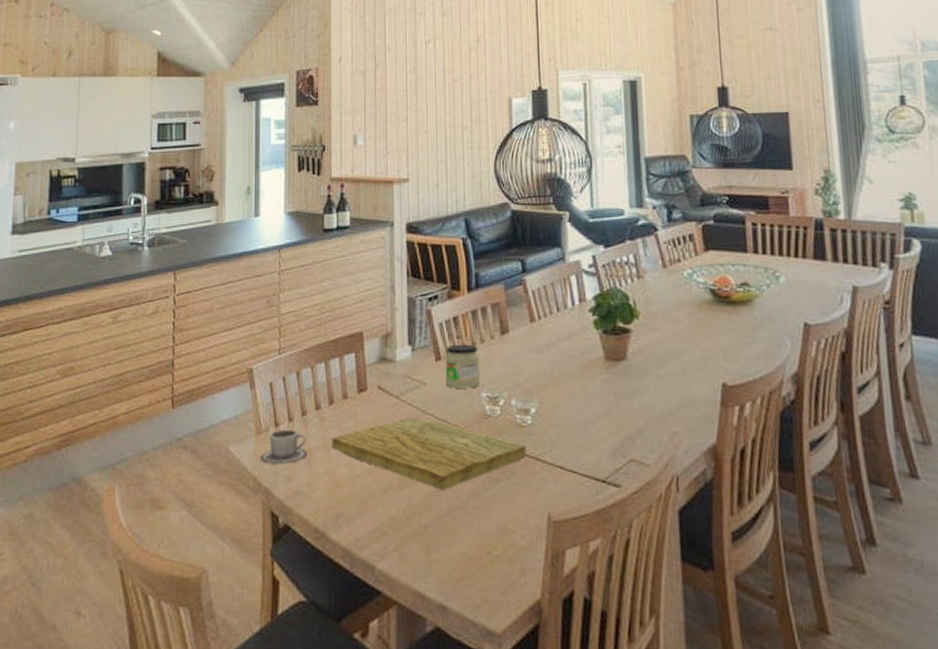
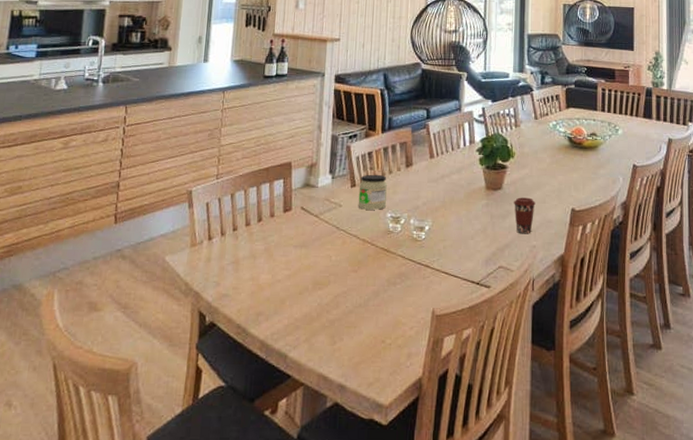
cup: present [261,429,308,464] -> none [193,242,236,272]
cutting board: present [332,417,526,491] -> none [258,233,419,292]
coffee cup: none [643,369,673,418] -> present [514,197,536,234]

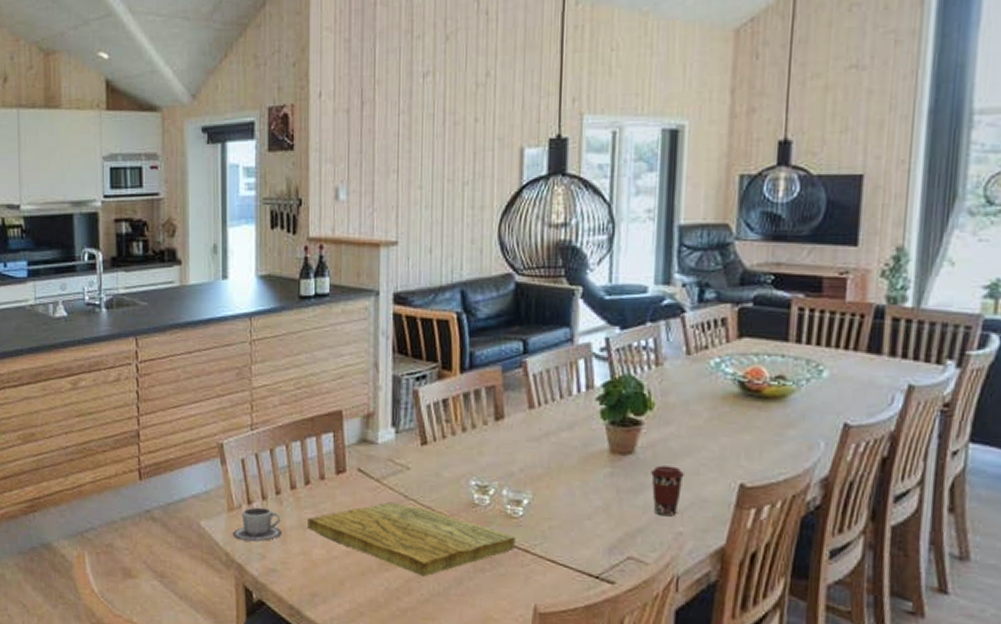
cup: none [193,242,236,272] -> present [233,507,282,542]
cutting board: none [258,233,419,292] -> present [308,501,515,577]
jar: present [358,174,388,210] -> none [431,428,471,476]

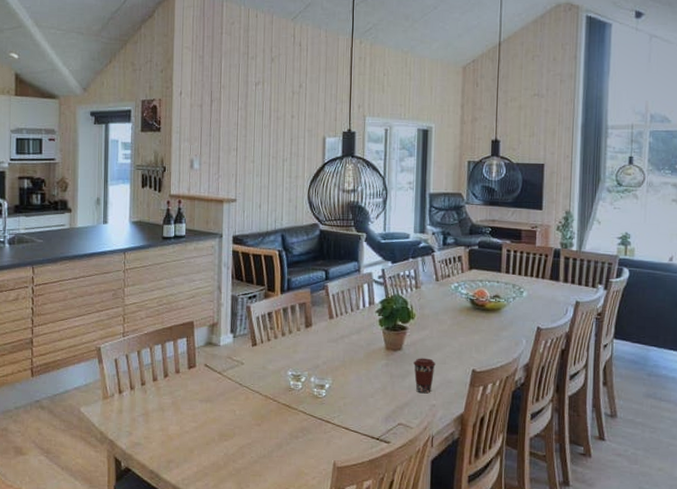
cup: present [233,507,282,542] -> none [107,395,146,422]
cutting board: present [308,501,515,577] -> none [166,388,320,444]

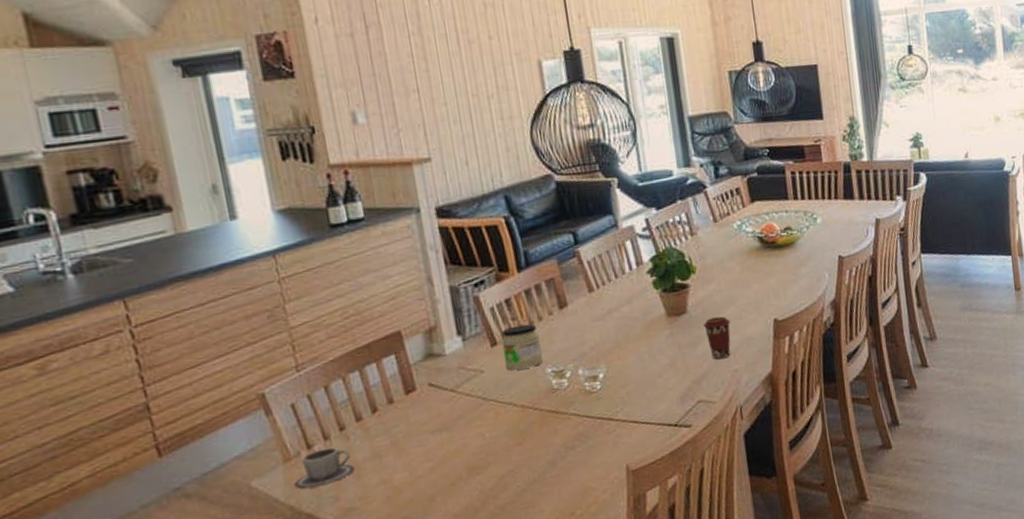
cup: none [107,395,146,422] -> present [295,447,355,489]
jar: none [259,334,288,368] -> present [501,323,544,371]

